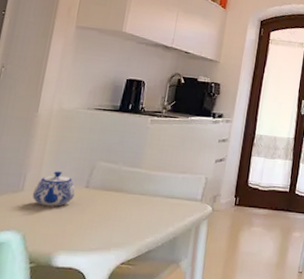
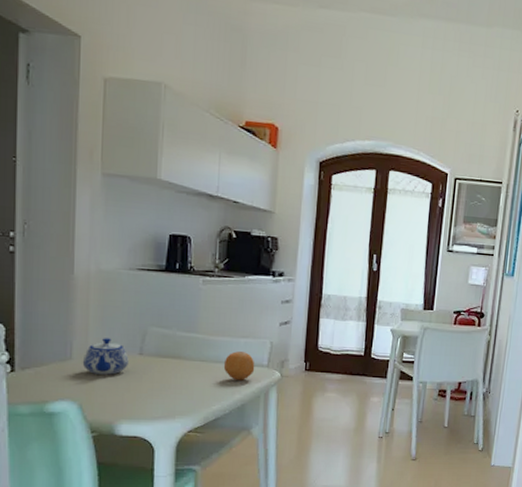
fruit: none [160,186,190,214] -> present [223,351,255,381]

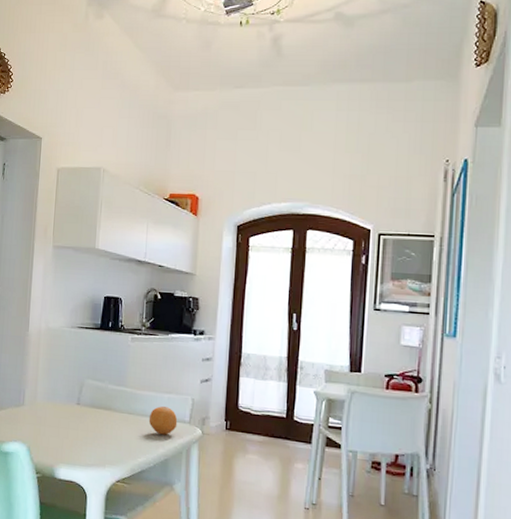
teapot: present [82,338,129,375] -> none [32,388,68,422]

